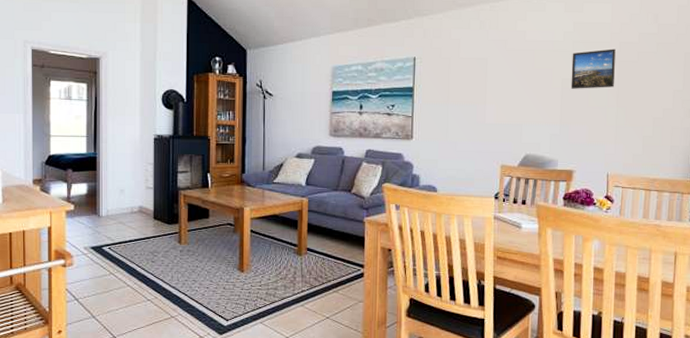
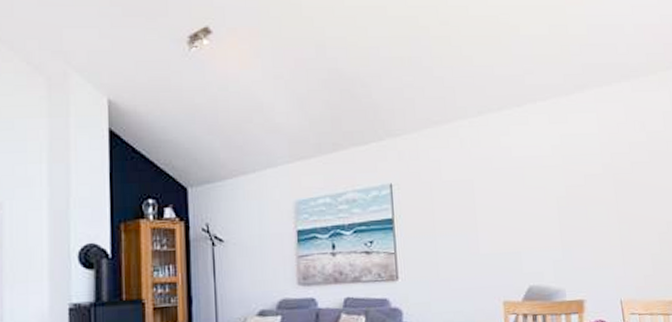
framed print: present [571,49,616,89] -> none [563,160,613,207]

